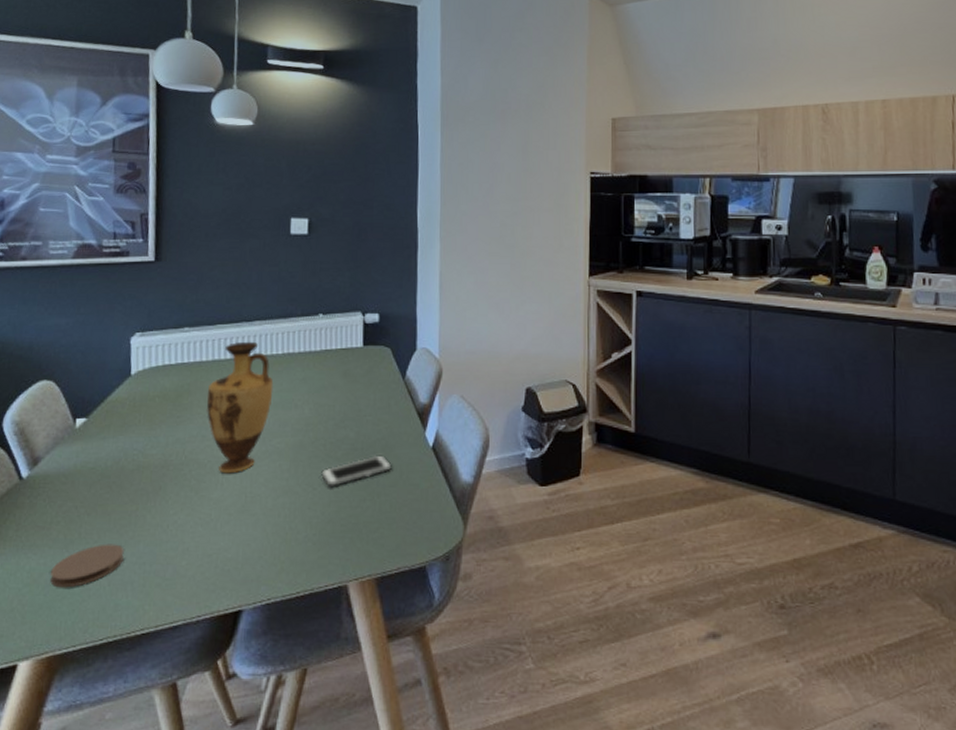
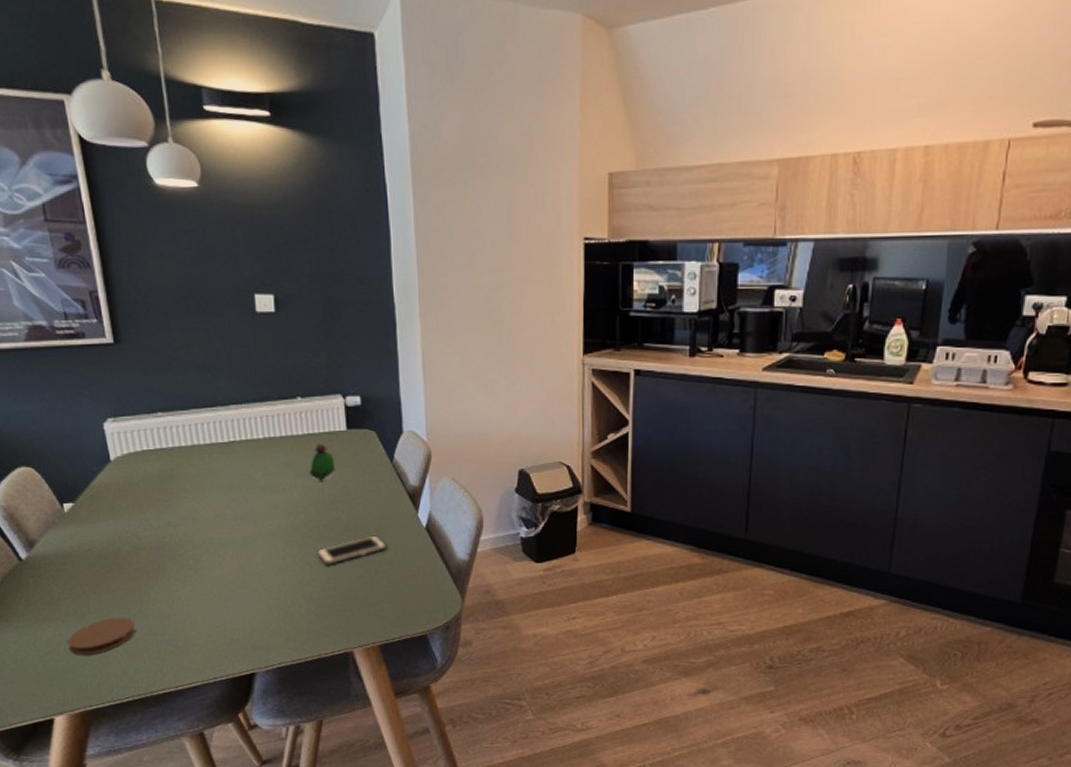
vase: present [206,341,274,474] -> none [191,426,259,554]
flowering cactus: none [322,360,349,396] -> present [309,443,336,480]

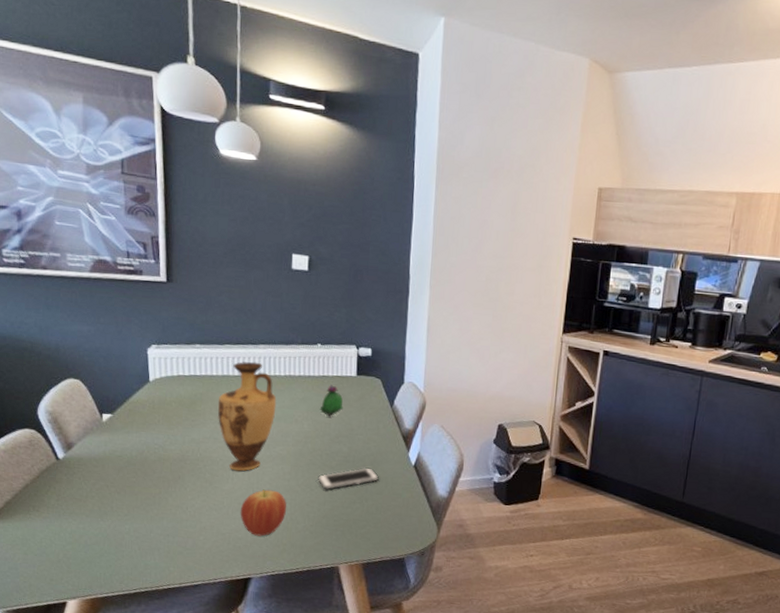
coaster: present [67,617,135,655] -> none [88,517,151,549]
vase: none [191,426,259,554] -> present [217,361,277,471]
fruit: none [233,571,286,625] -> present [240,489,287,537]

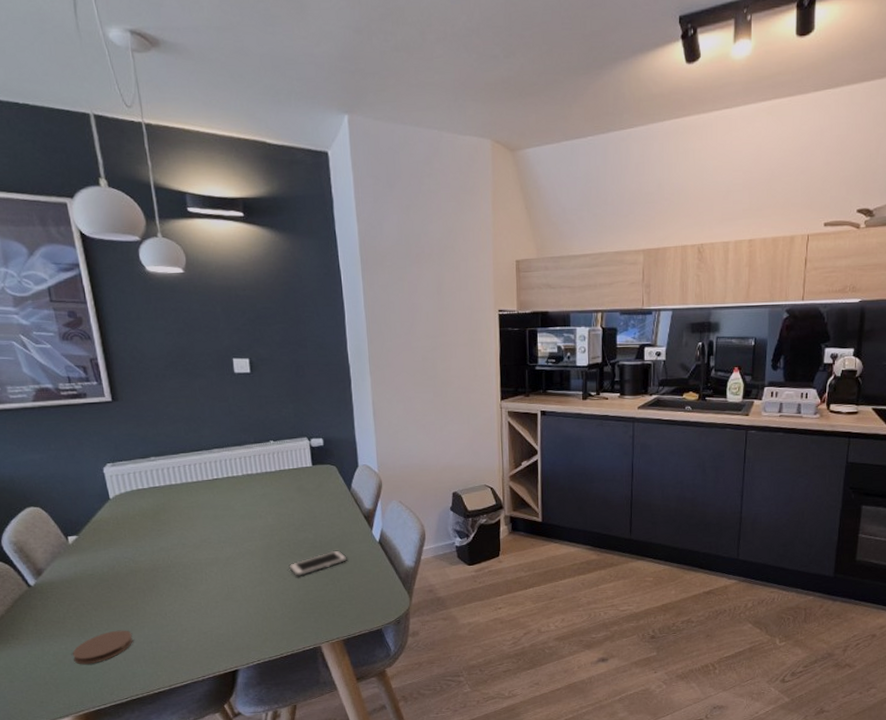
coaster: none [88,517,151,549] -> present [72,630,133,665]
vase: present [217,361,277,471] -> none [180,466,239,572]
fruit: present [240,489,287,537] -> none [218,584,264,630]
flowering cactus: present [319,385,343,416] -> none [281,478,304,507]

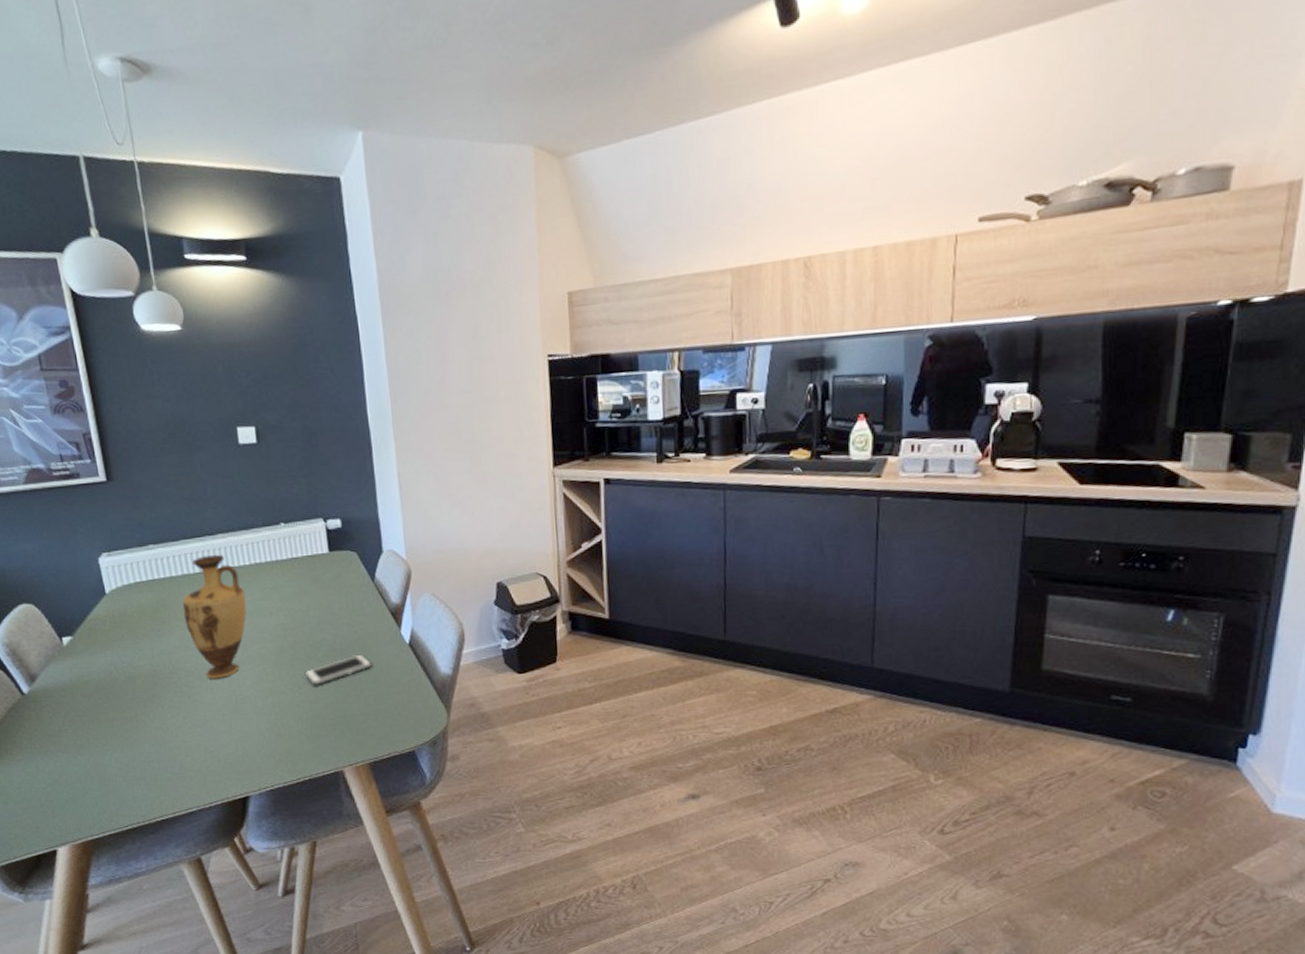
coaster: present [72,630,133,665] -> none [68,746,133,786]
vase: none [180,466,239,572] -> present [182,554,247,679]

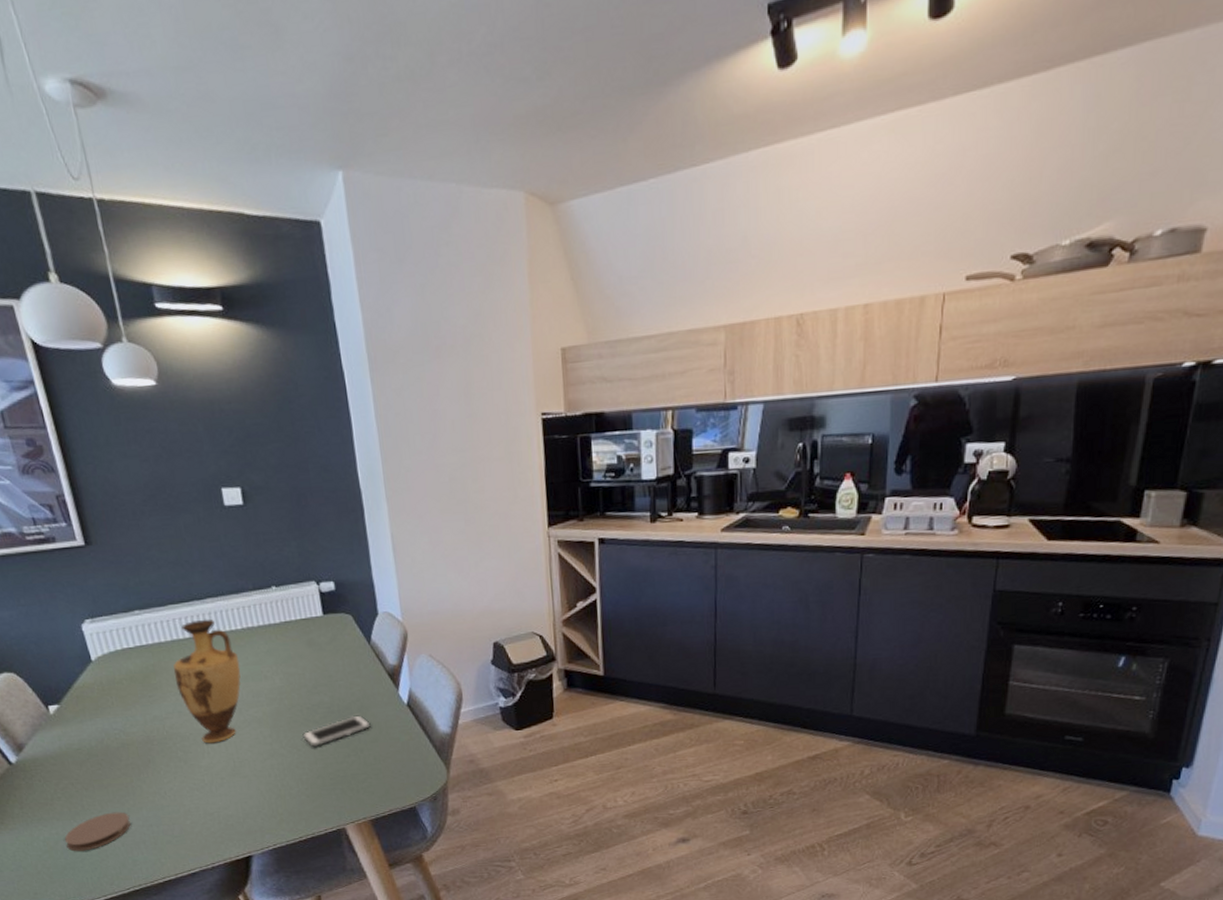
coaster: none [68,746,133,786] -> present [64,812,131,852]

